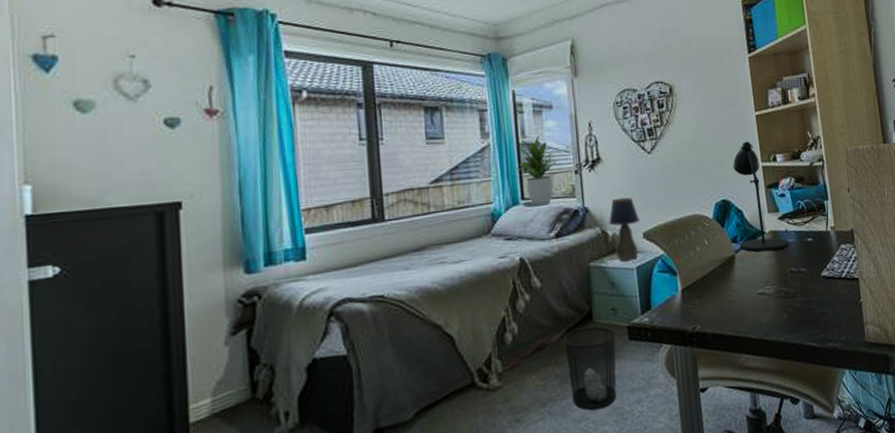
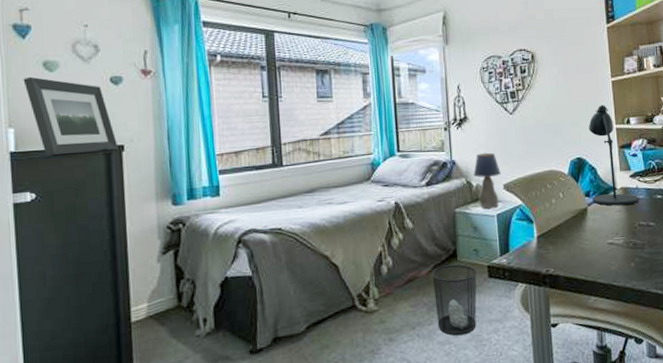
picture frame: none [45,119,175,221] -> present [23,76,119,158]
potted plant: present [514,136,557,207] -> none [392,96,428,158]

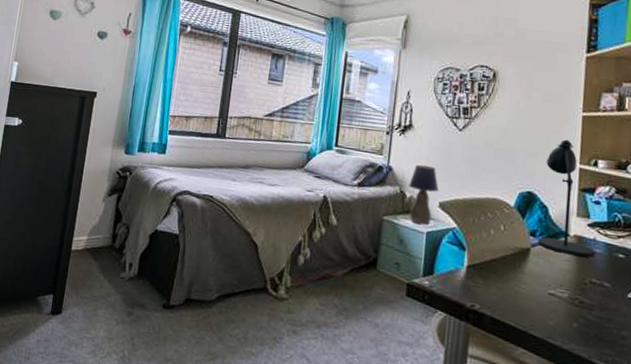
picture frame: present [23,76,119,158] -> none [33,21,93,97]
waste bin: present [431,264,478,336] -> none [344,271,396,350]

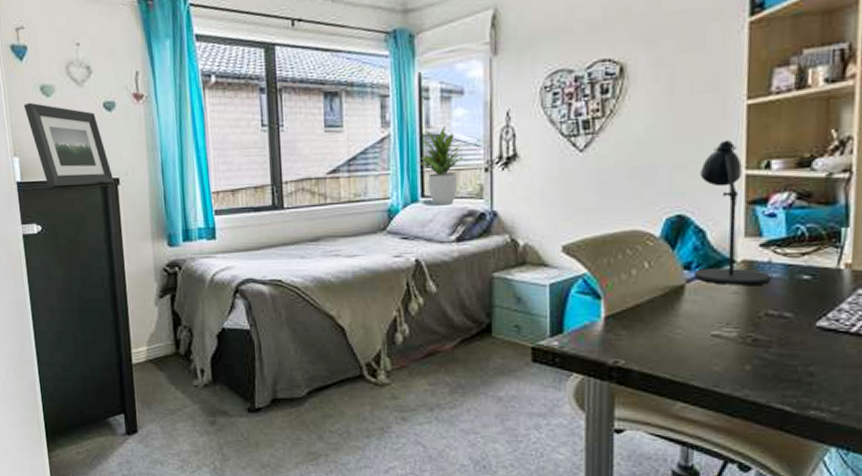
picture frame: none [33,21,93,97] -> present [23,102,115,189]
potted plant: none [334,94,372,156] -> present [416,126,464,206]
table lamp: present [408,164,439,226] -> none [521,202,560,277]

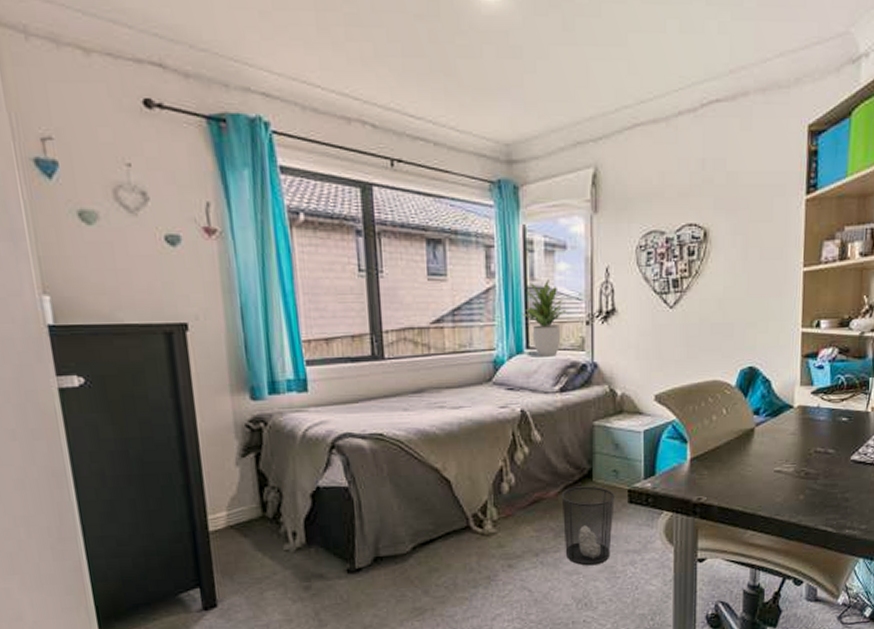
picture frame: present [23,102,115,189] -> none [54,229,182,334]
waste bin: none [457,341,518,426] -> present [561,486,616,566]
desk lamp: present [694,140,771,286] -> none [762,302,819,428]

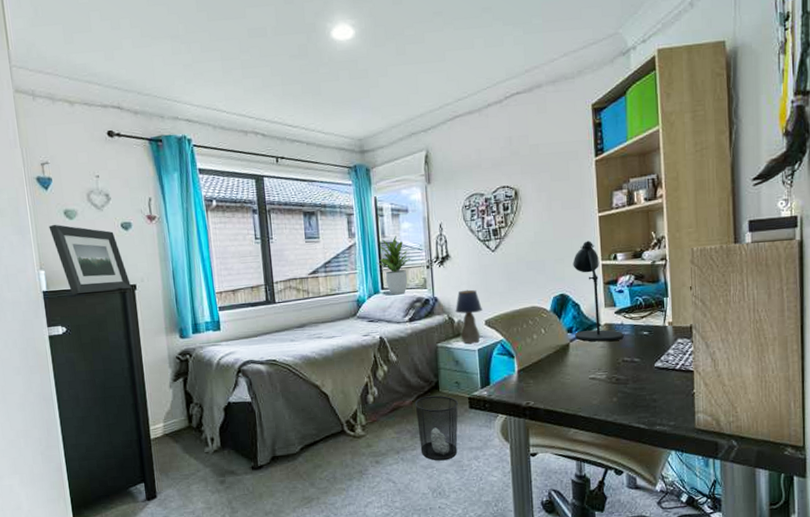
picture frame: none [54,229,182,334] -> present [48,224,132,296]
table lamp: none [619,355,653,424] -> present [455,289,482,345]
desk lamp: none [762,302,819,428] -> present [573,241,624,342]

